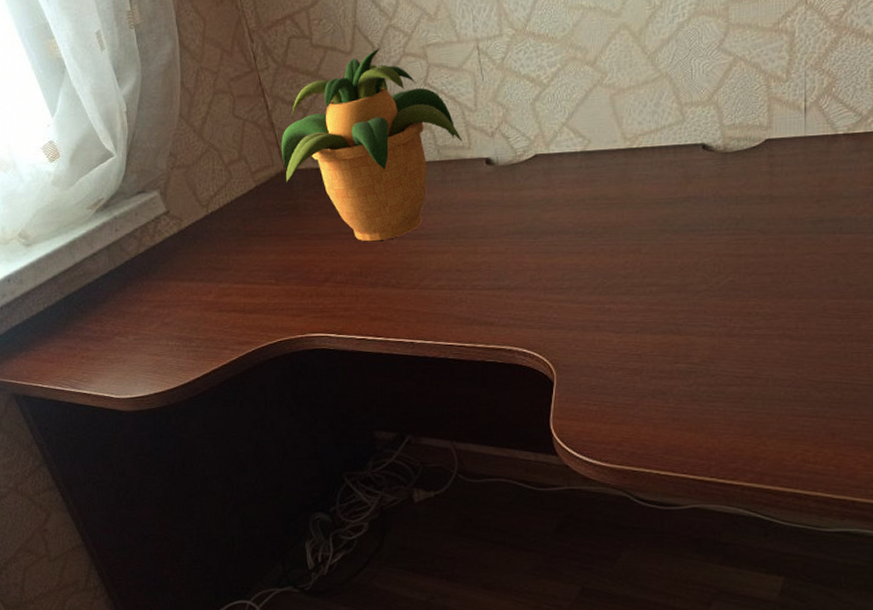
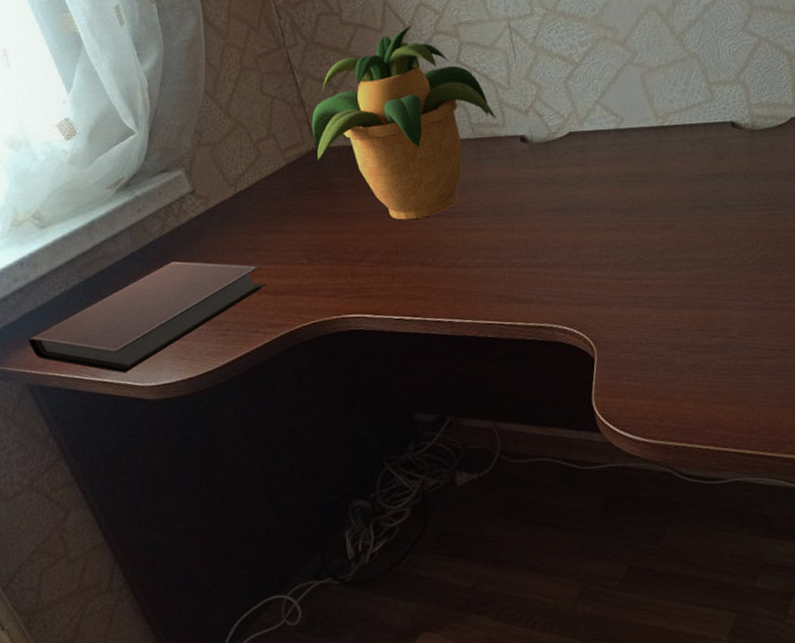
notebook: none [15,279,235,385] -> present [28,261,266,373]

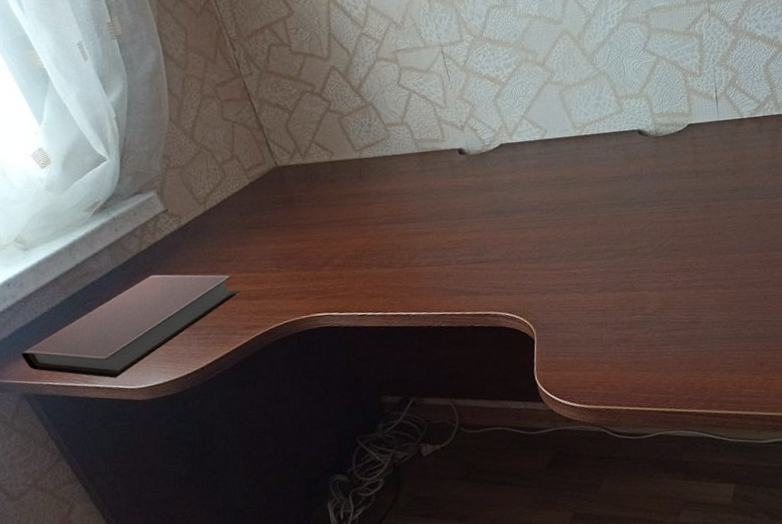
potted plant: present [312,25,497,220] -> none [271,53,437,228]

